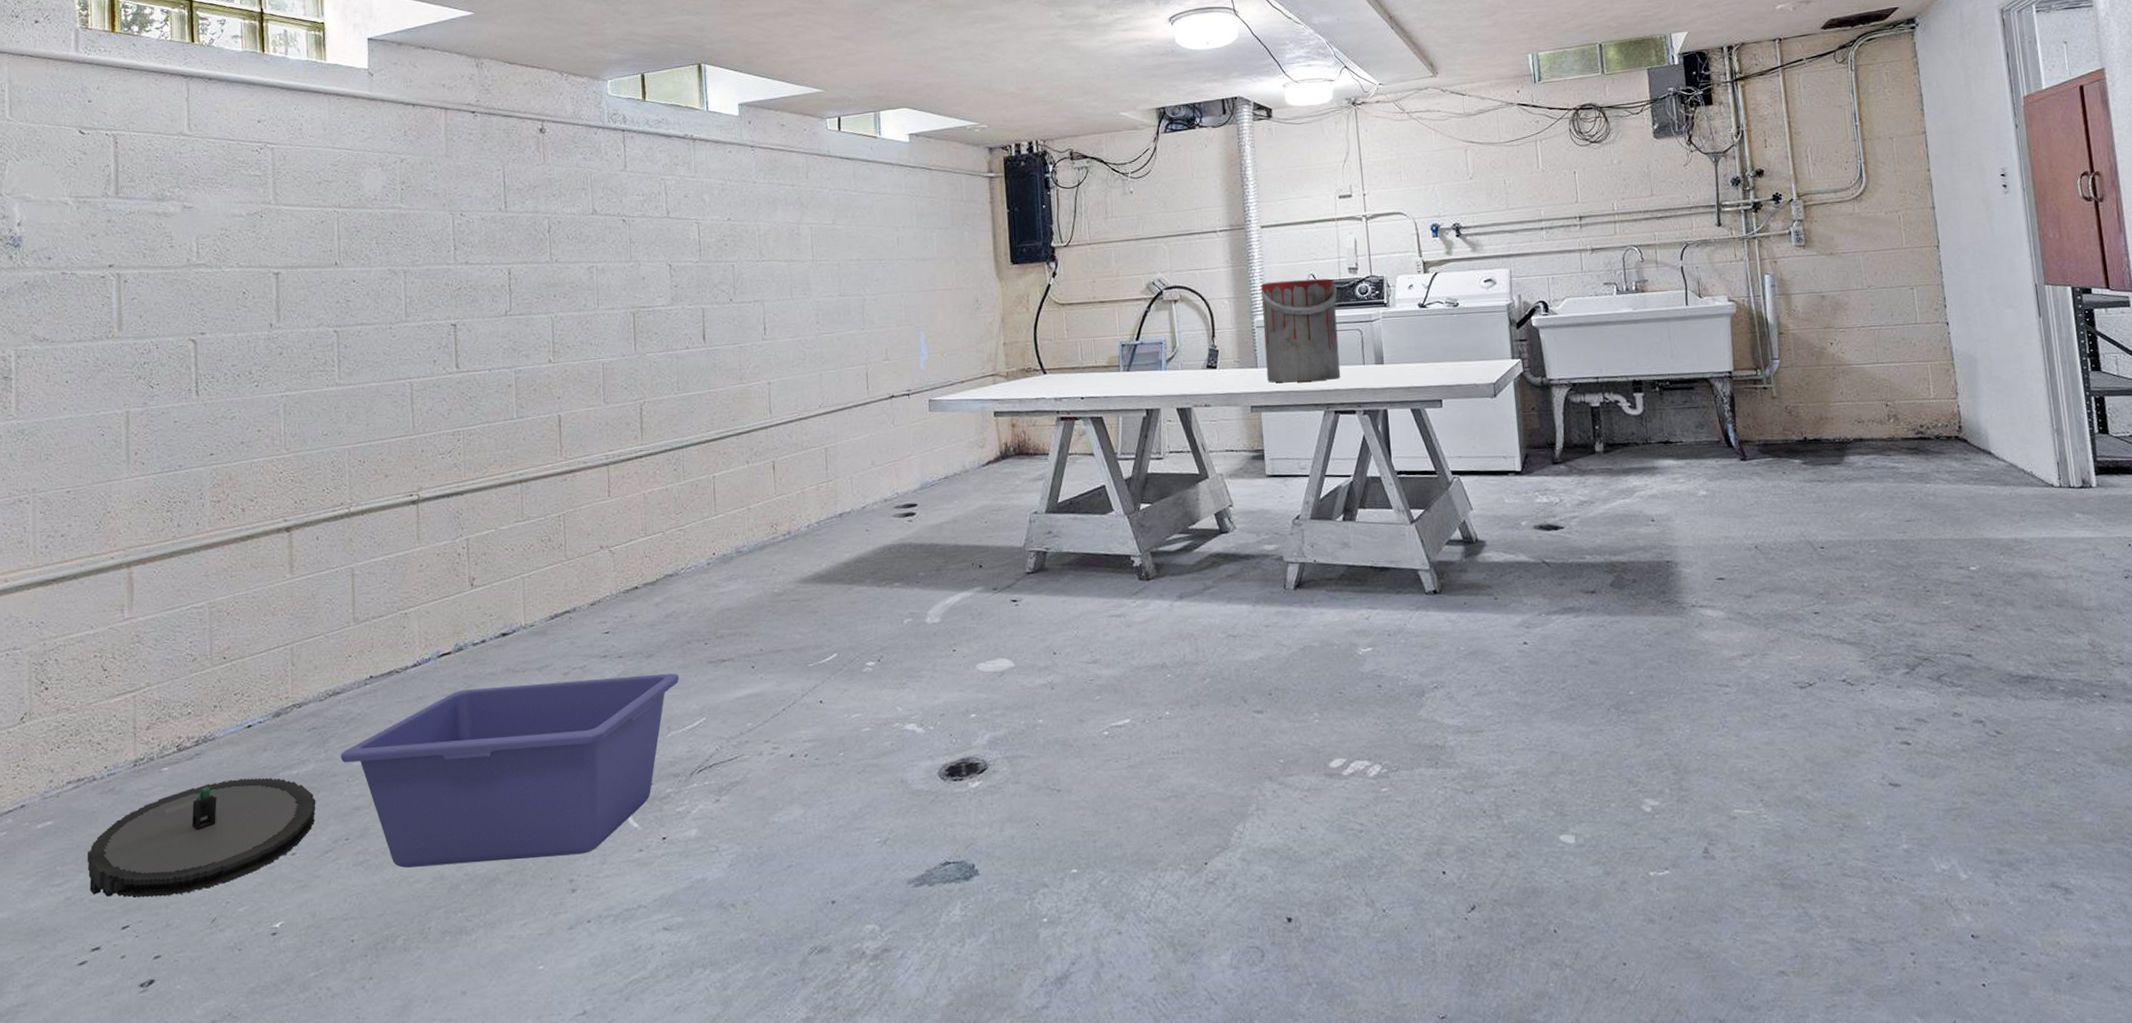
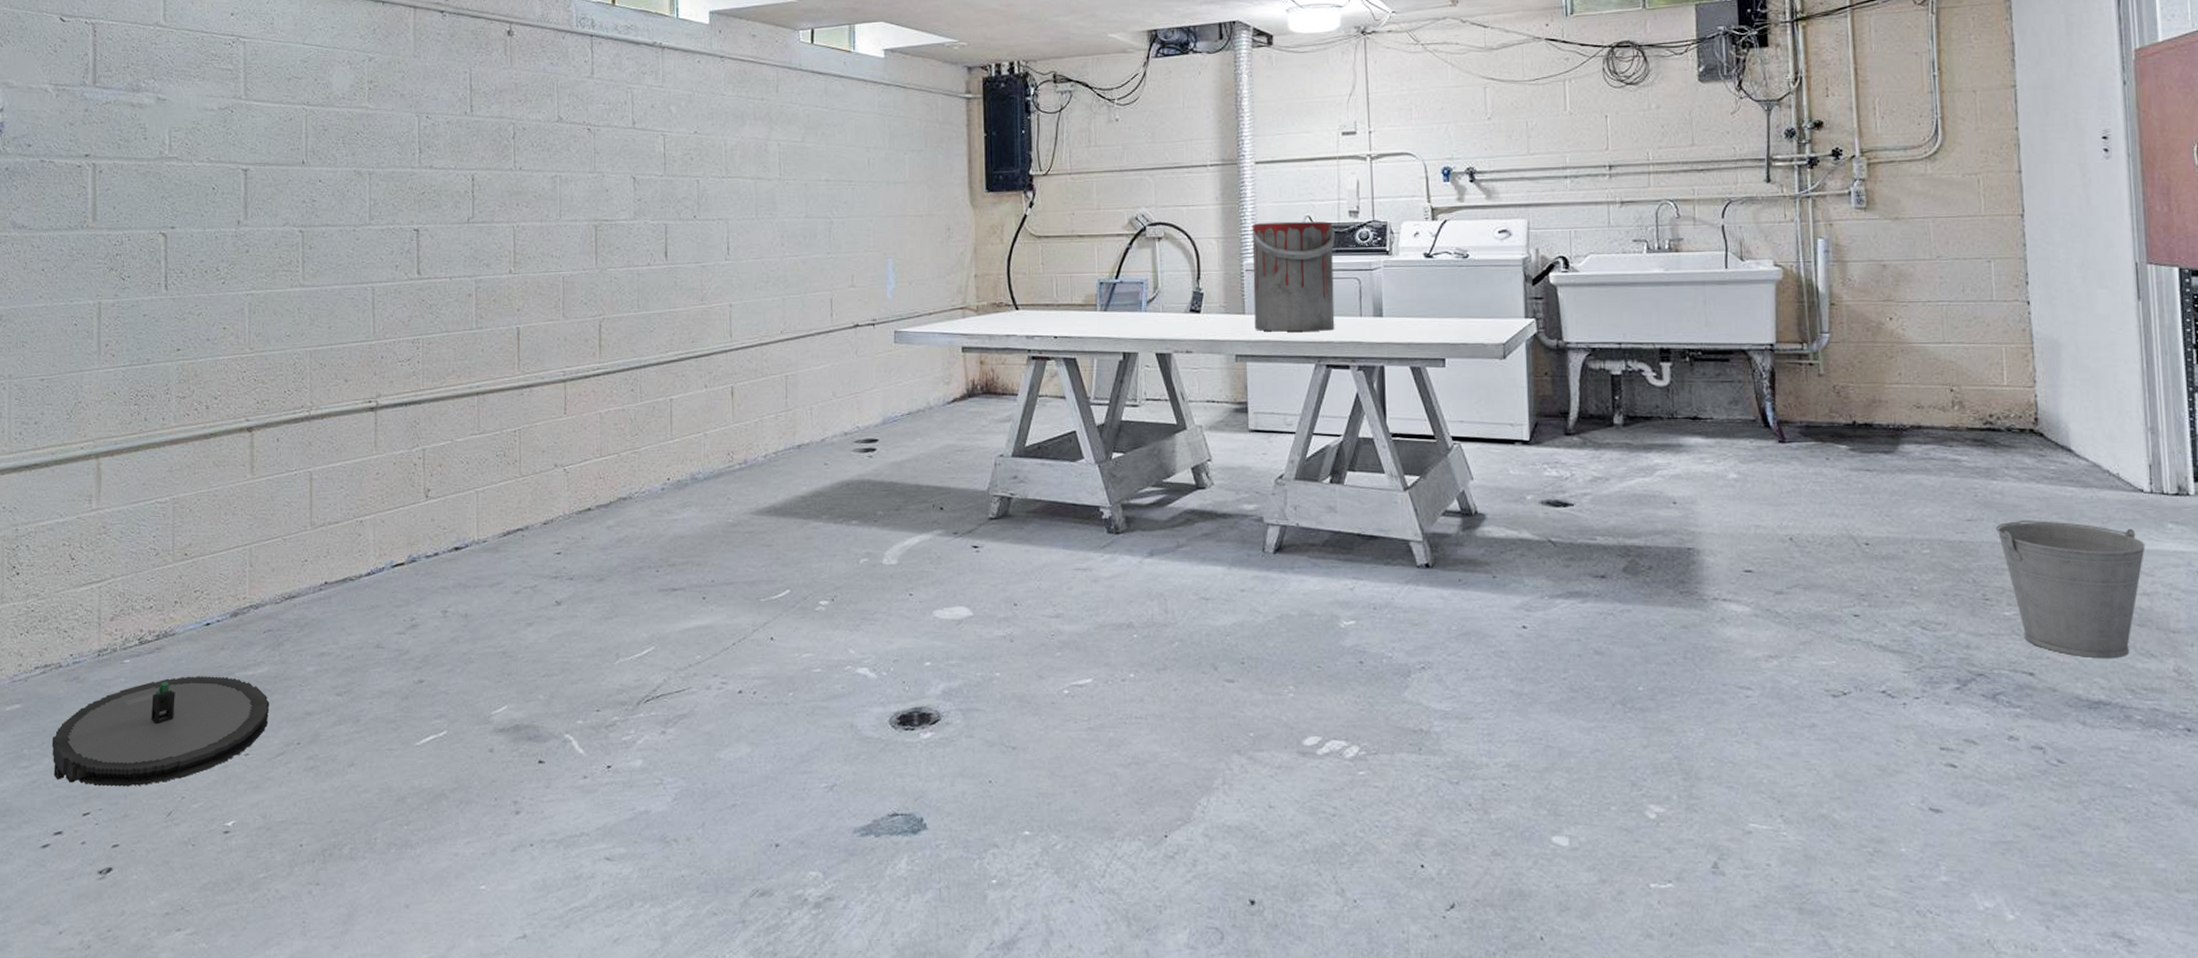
storage bin: present [340,673,679,868] -> none [294,599,629,777]
bucket: none [1931,517,2059,638] -> present [1995,519,2145,659]

